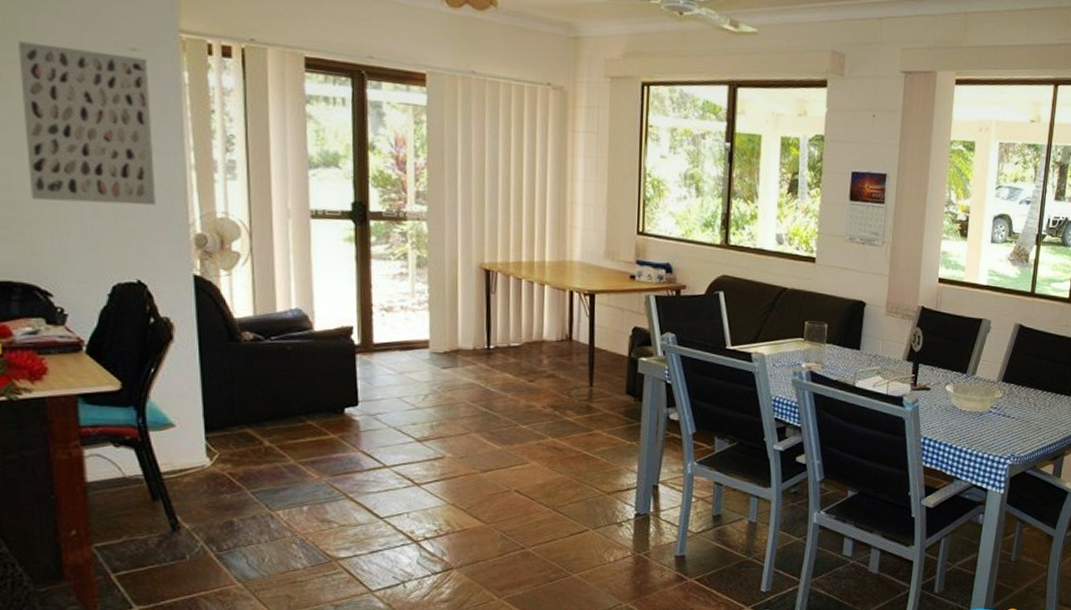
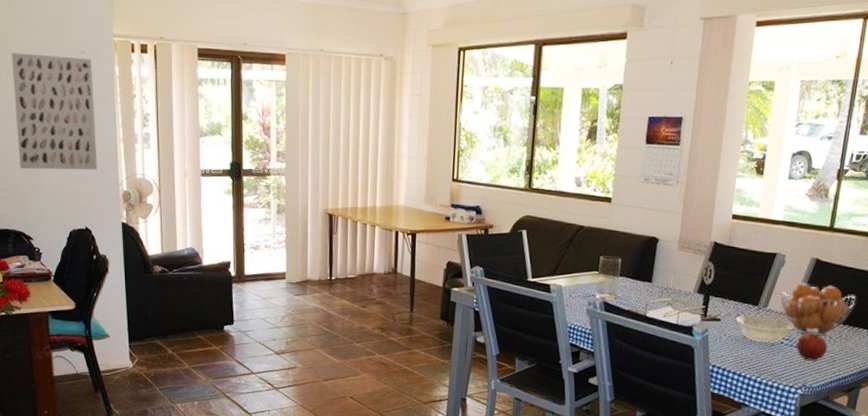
fruit basket: none [987,349,1057,404] -> present [780,282,856,336]
apple: none [1004,401,1033,429] -> present [796,333,828,361]

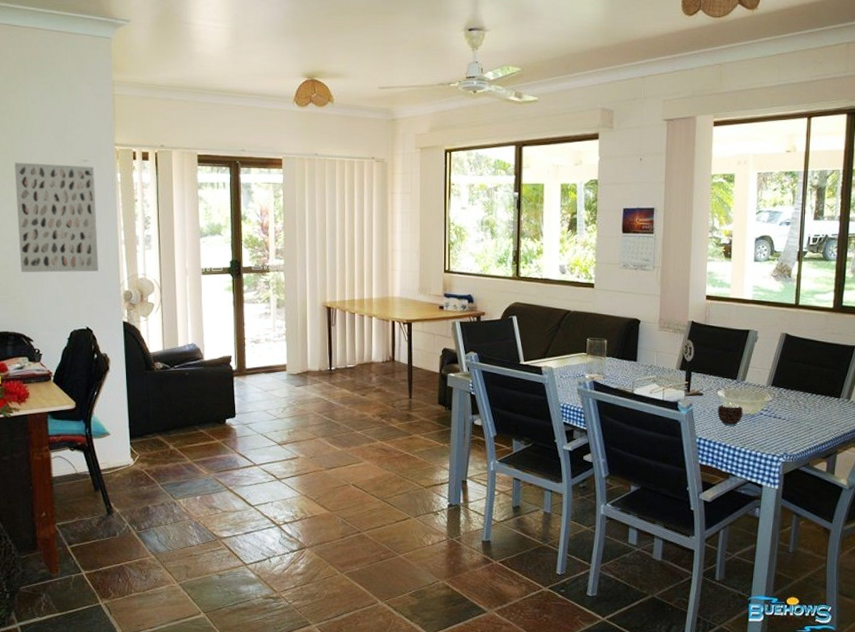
candle: none [734,328,763,355] -> present [717,401,744,426]
fruit basket: present [780,282,856,336] -> none [756,356,825,406]
apple: present [796,333,828,361] -> none [775,403,803,430]

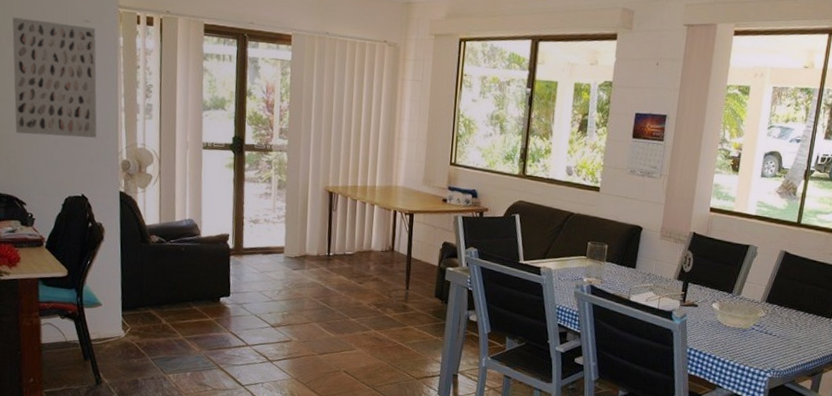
candle: present [717,401,744,426] -> none [710,314,736,339]

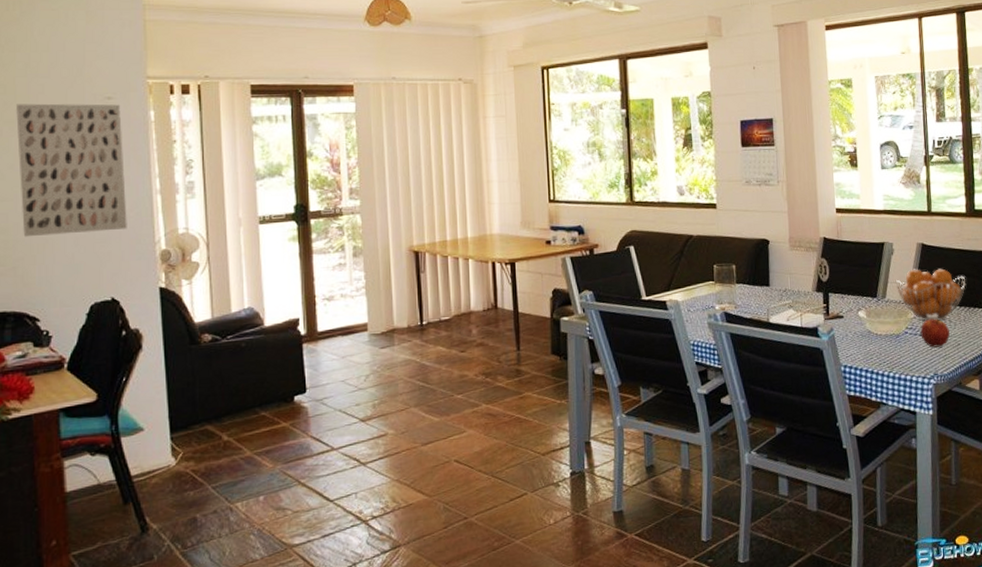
fruit basket: none [752,273,820,324] -> present [895,268,966,321]
apple: none [766,320,794,347] -> present [920,318,950,348]

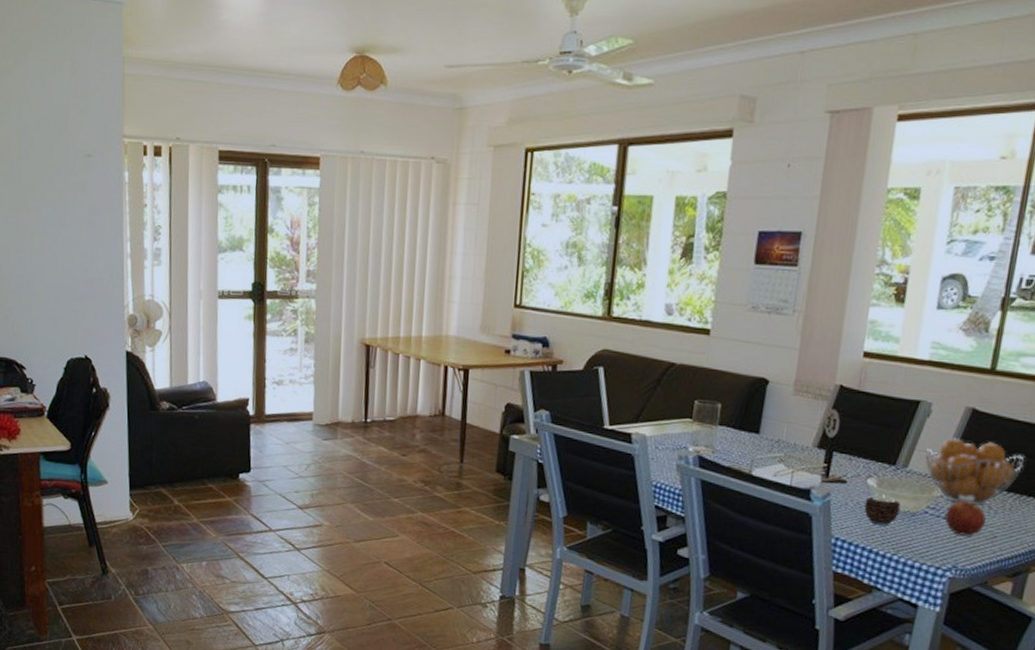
wall art: present [16,103,127,237] -> none [10,156,101,291]
candle: none [860,322,888,350] -> present [864,493,901,526]

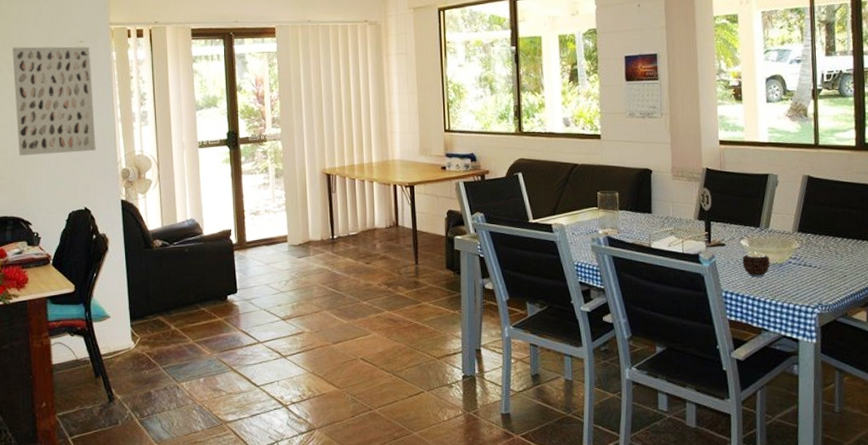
wall art: none [10,156,101,291] -> present [12,46,96,156]
fruit basket: present [924,437,1024,506] -> none [779,200,854,252]
apple: present [944,501,986,536] -> none [804,250,836,278]

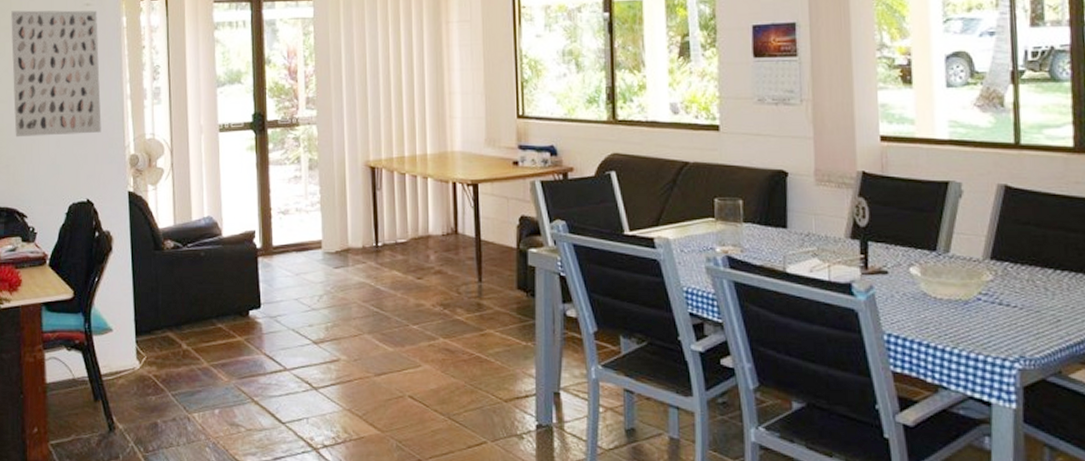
candle: present [742,250,771,277] -> none [911,281,952,317]

